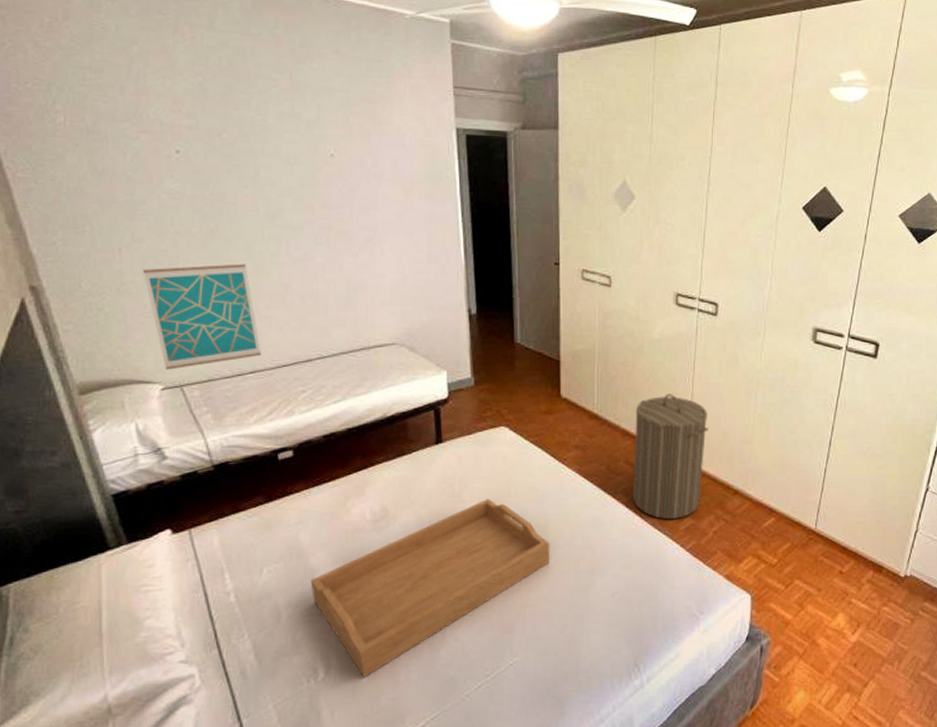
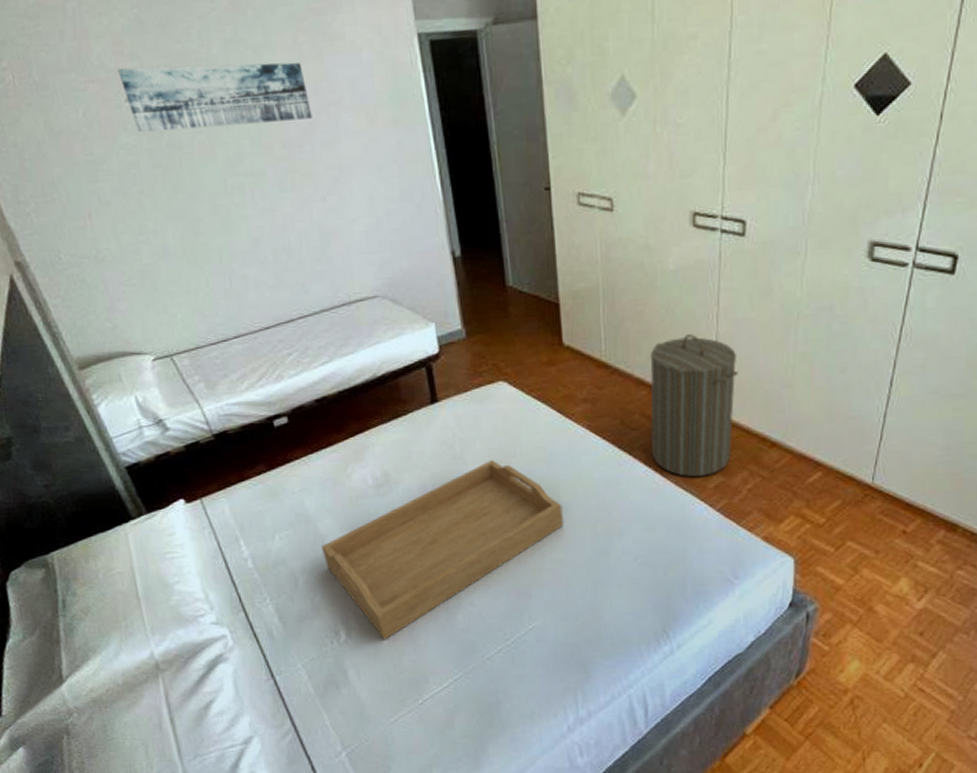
wall art: present [142,264,261,370] -> none [114,220,242,340]
wall art: none [172,124,354,186] -> present [117,62,312,132]

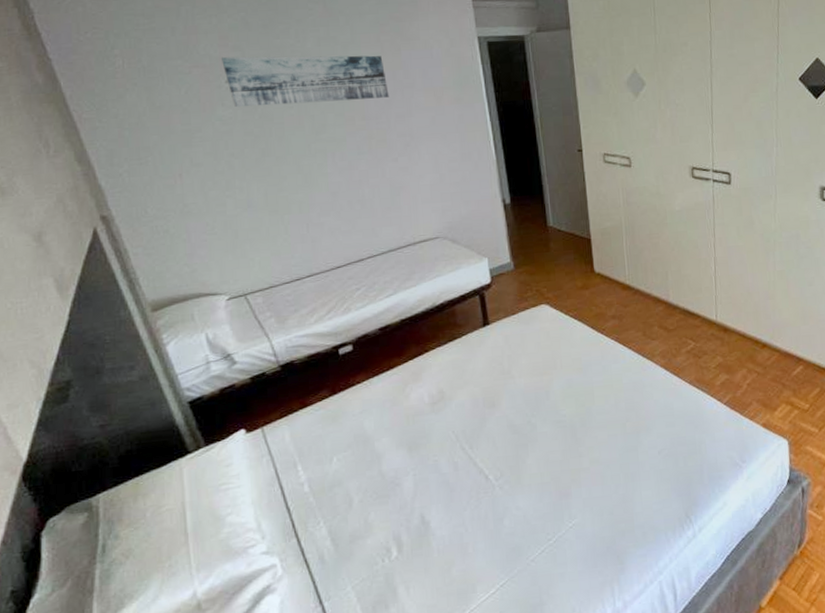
serving tray: present [321,459,563,640] -> none [377,372,598,553]
laundry hamper: present [650,334,738,477] -> none [664,260,733,377]

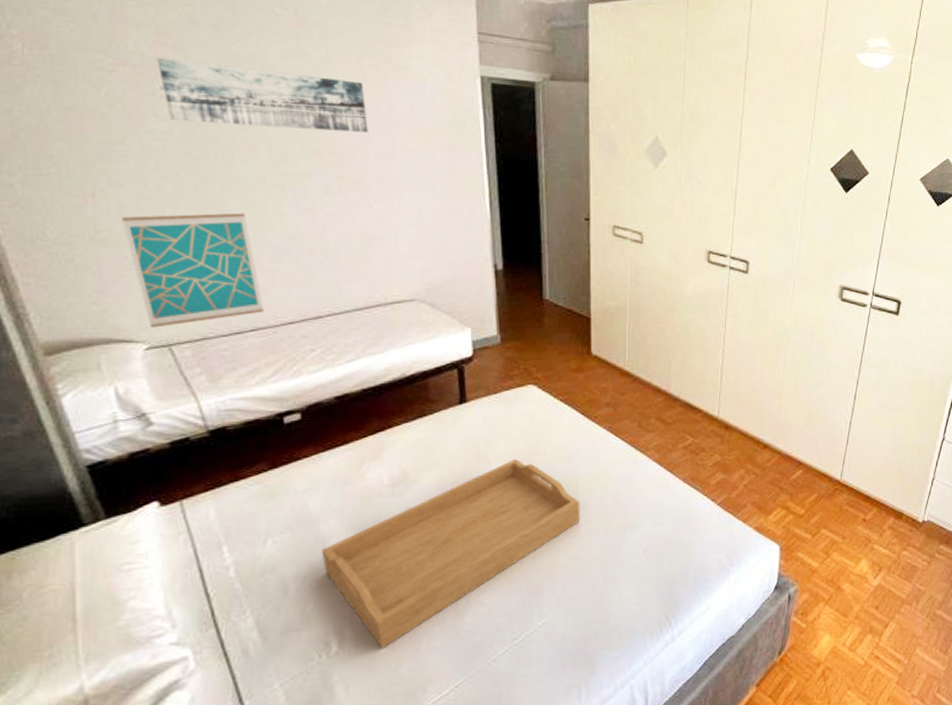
wall art: none [202,177,316,281] -> present [121,213,263,328]
serving tray: none [377,372,598,553] -> present [321,458,580,649]

